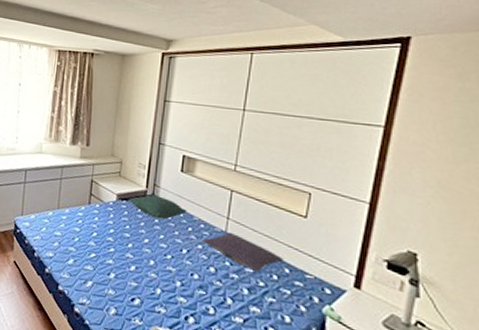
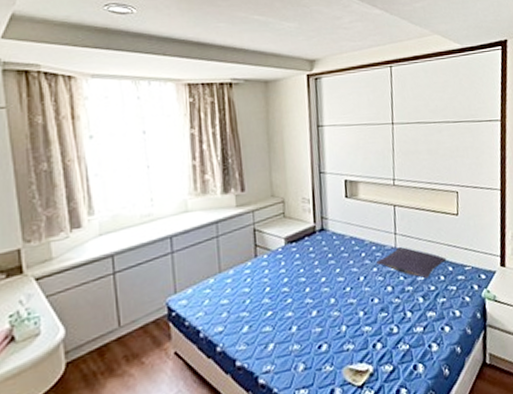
pillow: present [128,194,187,220] -> none [298,227,358,253]

